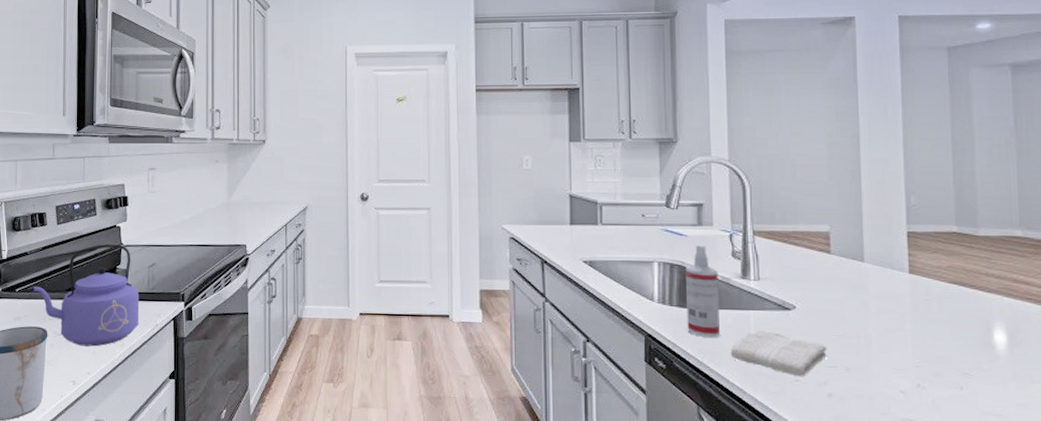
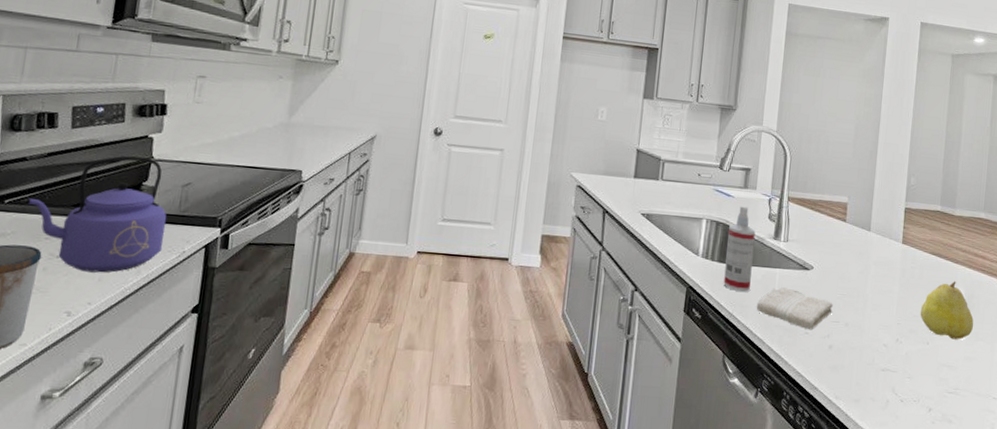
fruit: none [945,314,1025,383] -> present [920,281,974,340]

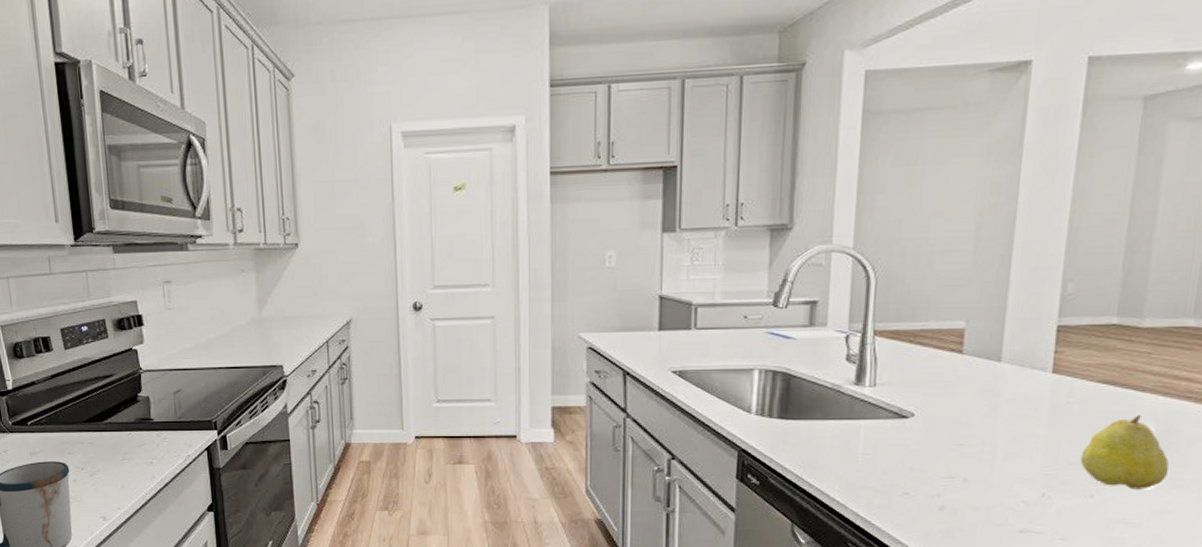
kettle: present [27,155,167,273] -> none [46,369,169,481]
spray bottle: present [723,206,756,292] -> none [787,349,829,450]
washcloth: present [756,287,833,330] -> none [833,442,945,490]

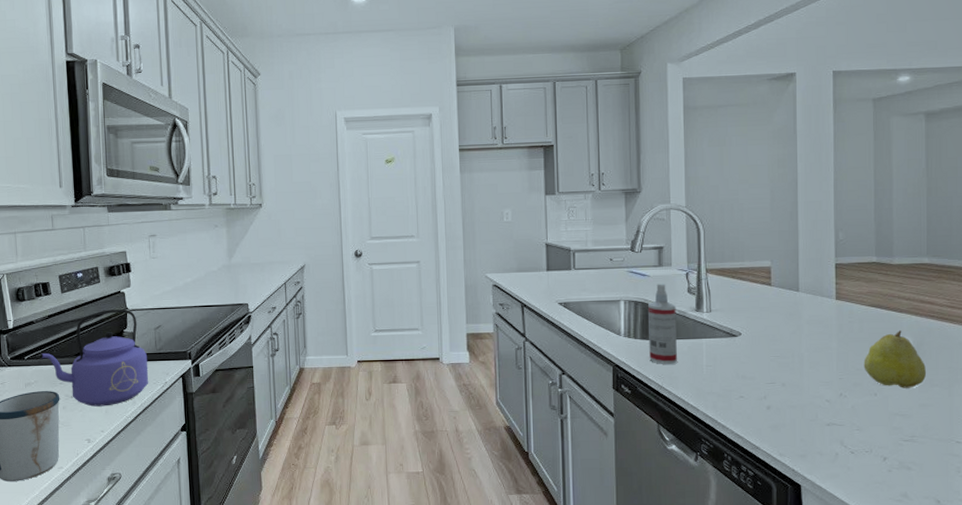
kettle: none [46,369,169,481] -> present [41,309,149,407]
spray bottle: none [787,349,829,450] -> present [648,284,677,364]

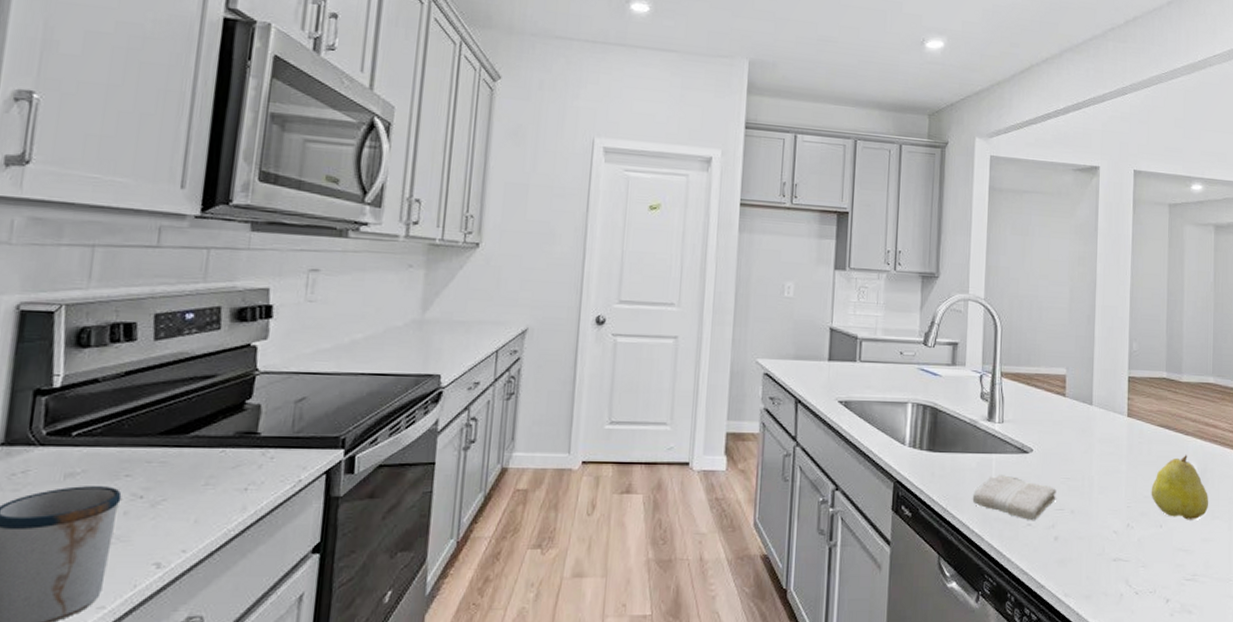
kettle: present [41,309,149,407] -> none [101,369,278,513]
spray bottle: present [648,284,677,364] -> none [934,386,967,482]
washcloth: none [686,356,767,394] -> present [972,475,1056,521]

